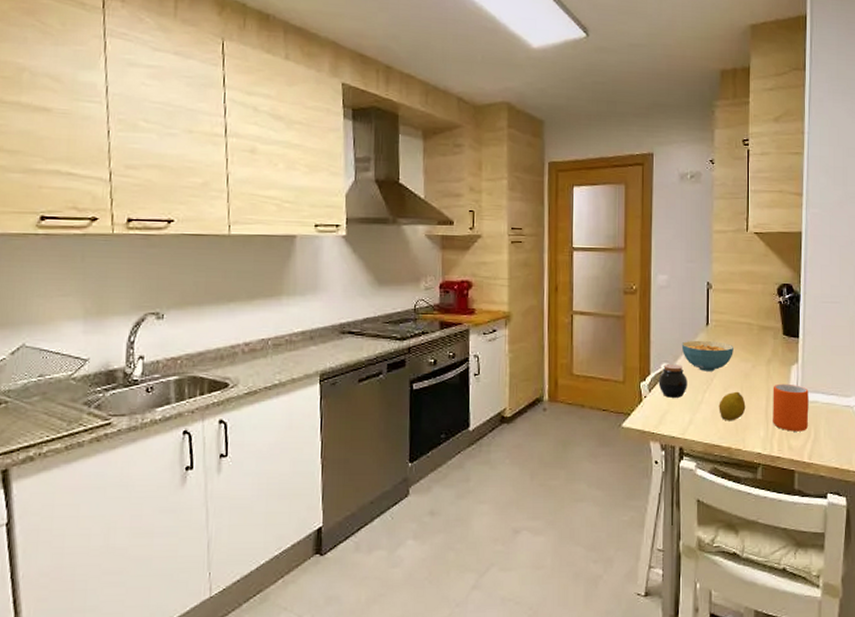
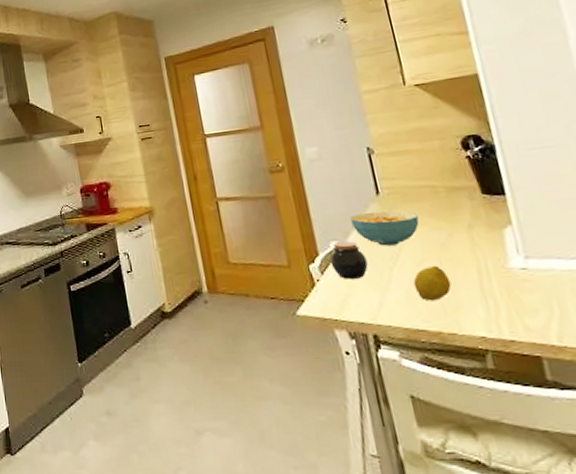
mug: present [773,383,809,432] -> none [483,250,548,309]

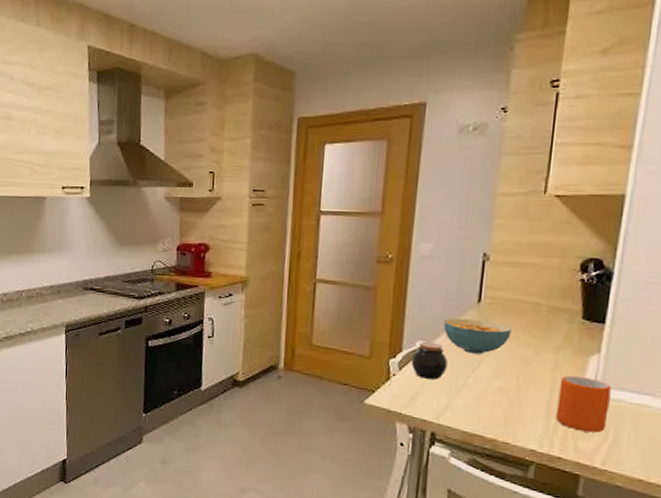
fruit: present [413,265,452,301] -> none [484,379,521,412]
mug: none [483,250,548,309] -> present [556,375,612,433]

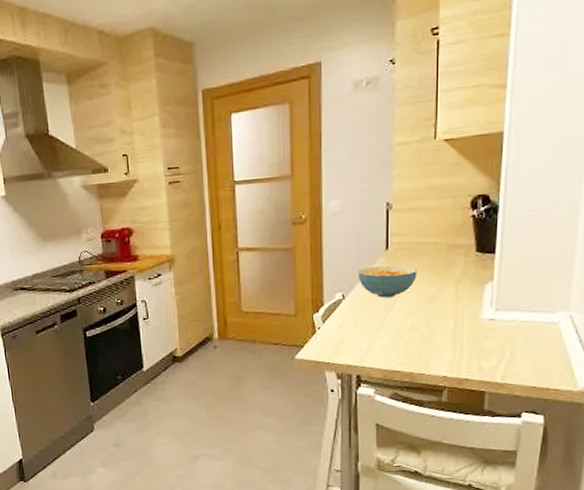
jar: present [411,341,448,380] -> none [333,292,365,327]
mug: present [556,375,612,433] -> none [461,304,505,353]

